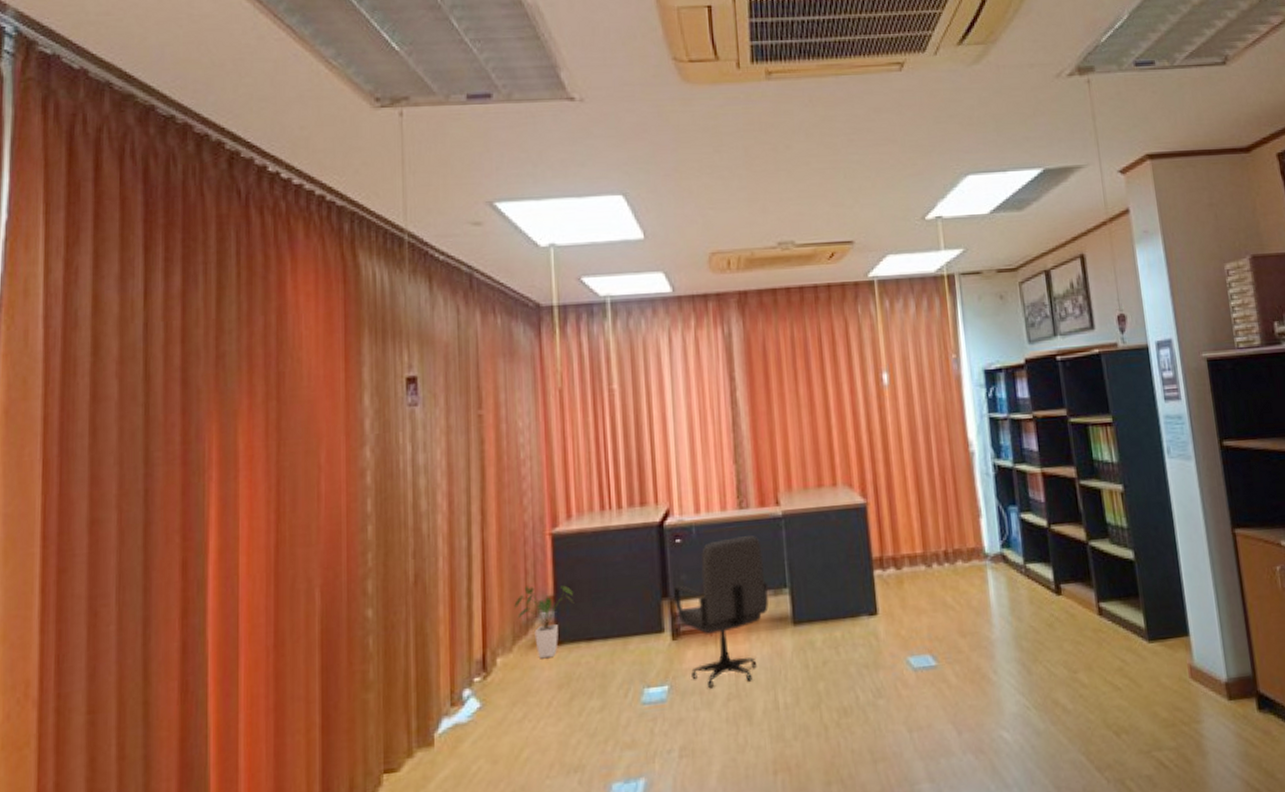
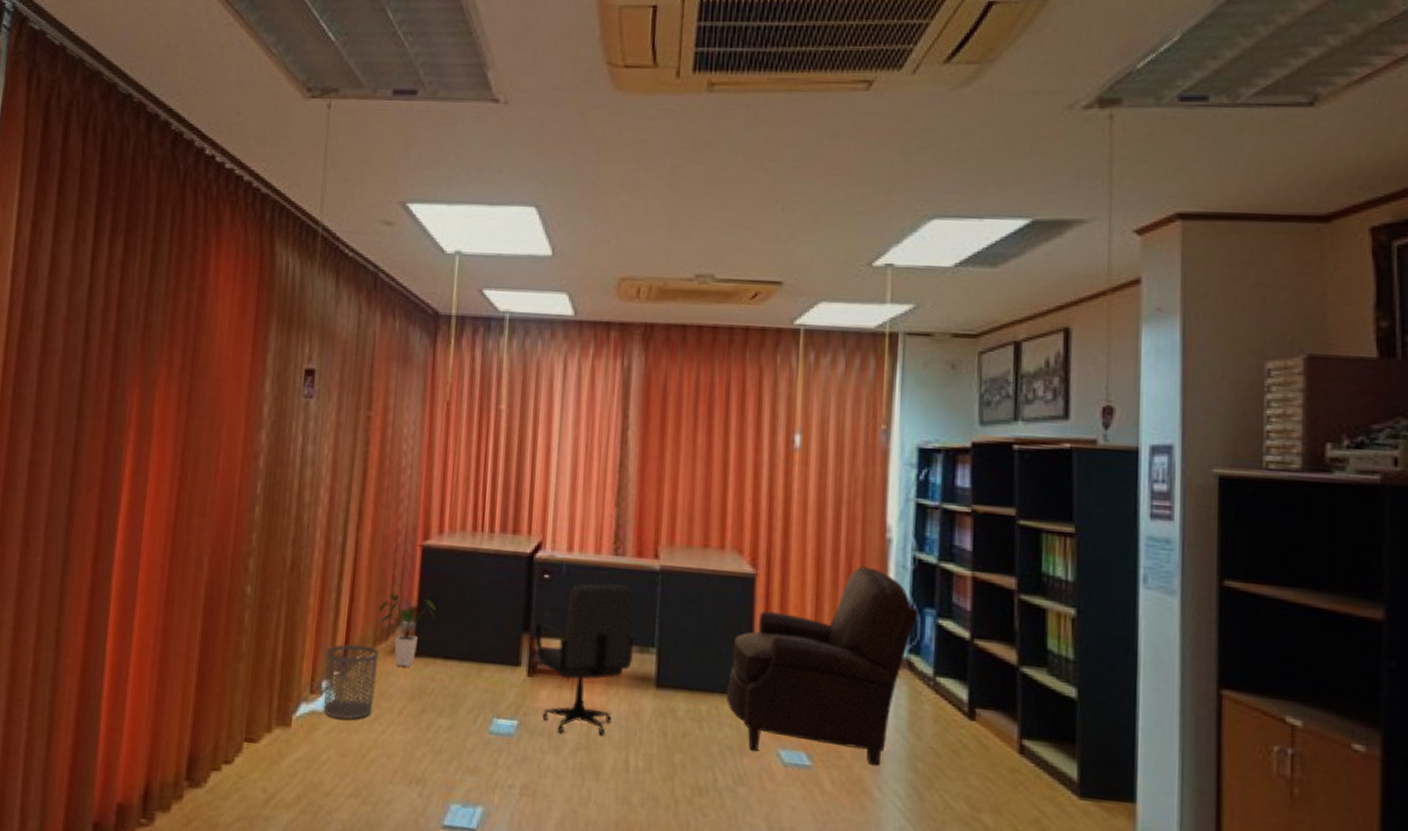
waste bin: none [463,644,521,727] -> present [323,643,379,720]
chair: none [856,479,1005,664] -> present [726,566,920,767]

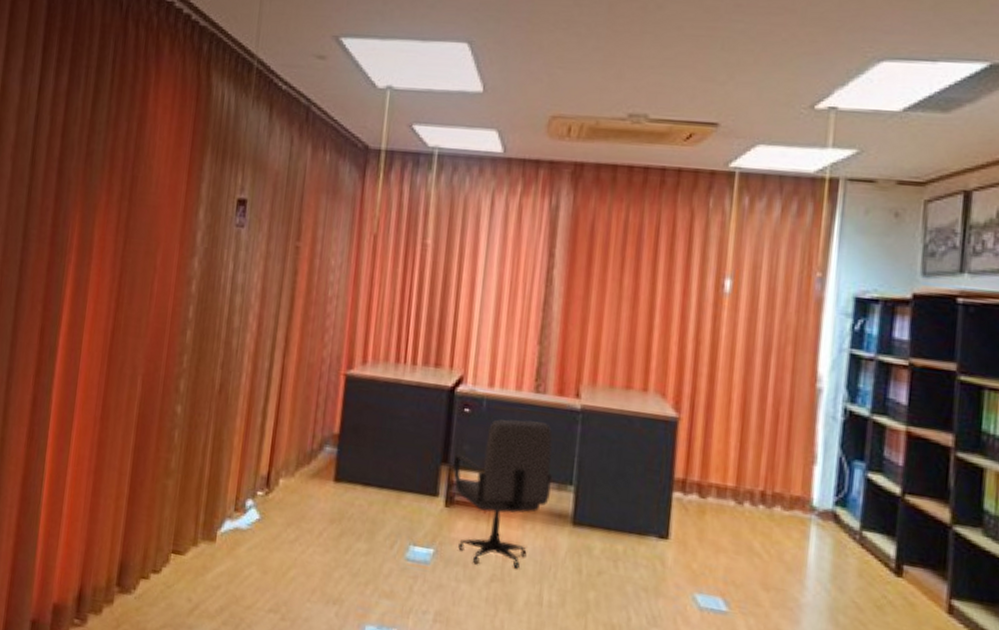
waste bin: present [323,643,379,720] -> none [246,465,302,539]
house plant: present [378,592,436,668] -> none [302,418,357,492]
chair: present [726,566,920,767] -> none [643,415,848,617]

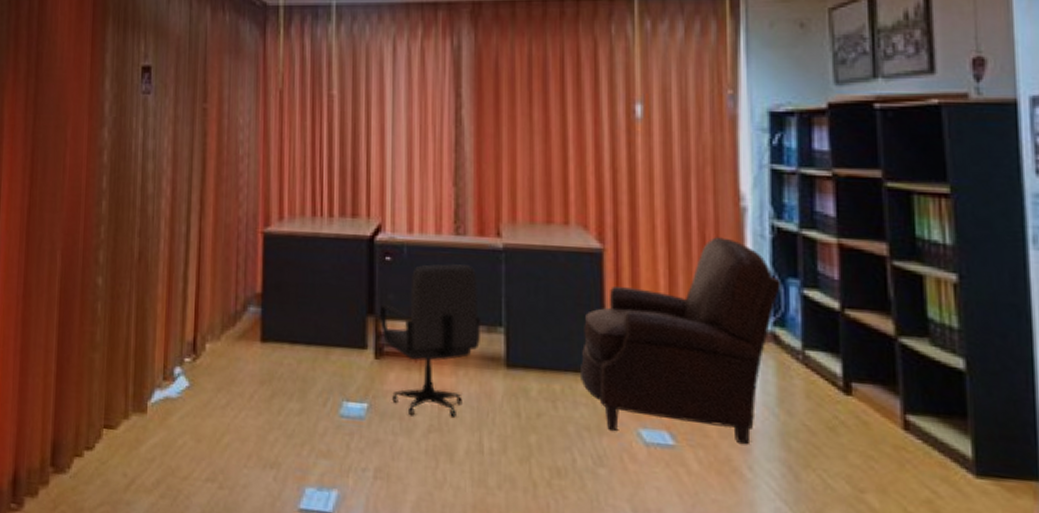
chair: none [643,415,848,617] -> present [581,237,782,445]

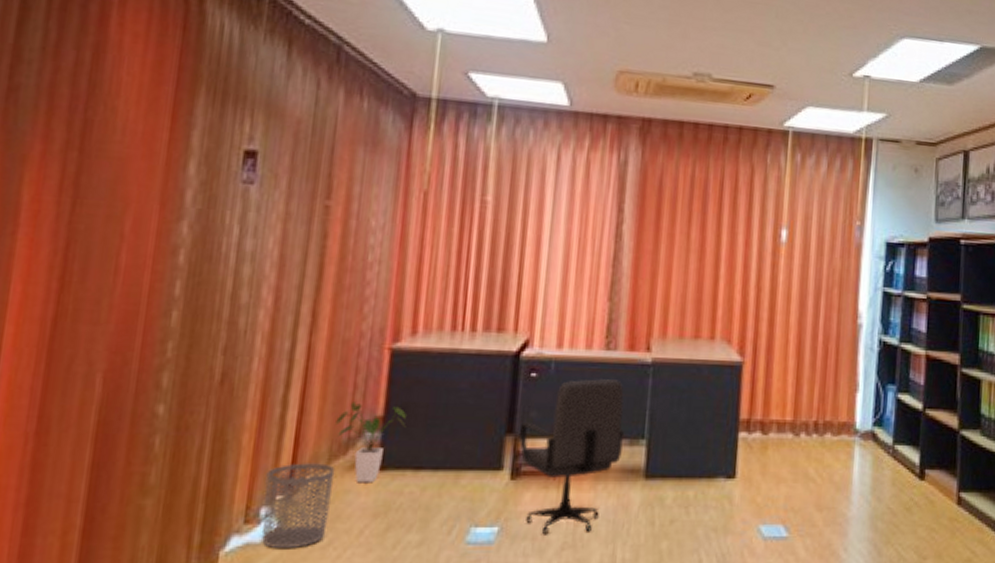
waste bin: none [175,331,228,406] -> present [261,463,336,549]
house plant: none [225,279,280,353] -> present [335,402,406,483]
chair: present [581,237,782,445] -> none [713,350,883,530]

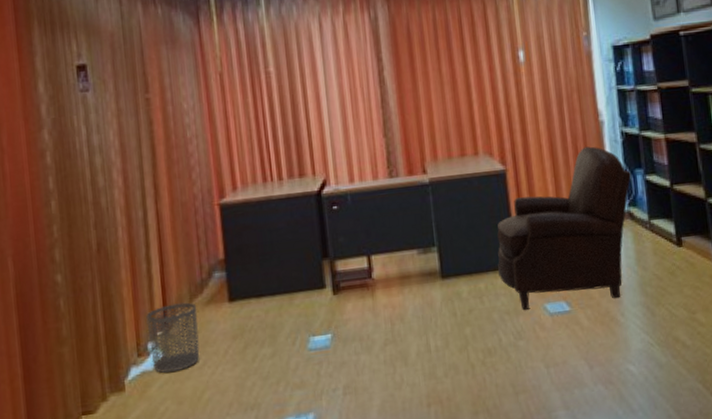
house plant: present [335,402,406,483] -> none [189,249,243,314]
office chair: present [519,379,625,535] -> none [332,201,419,336]
chair: none [713,350,883,530] -> present [497,146,632,310]

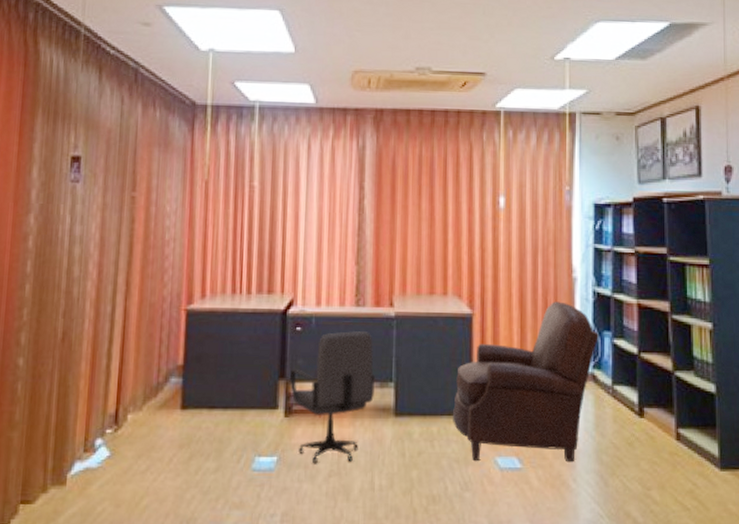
waste bin: present [146,302,200,373] -> none [97,403,149,473]
office chair: none [332,201,419,336] -> present [289,331,375,464]

